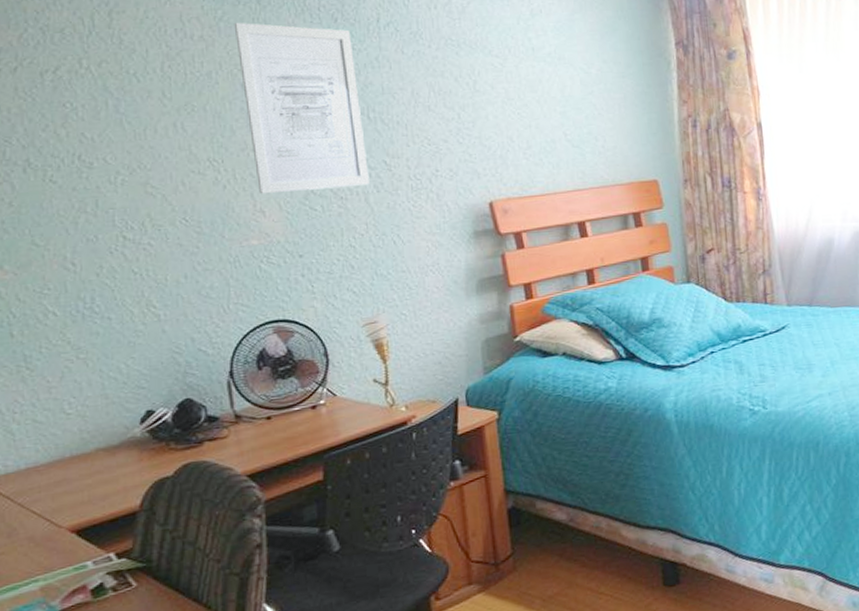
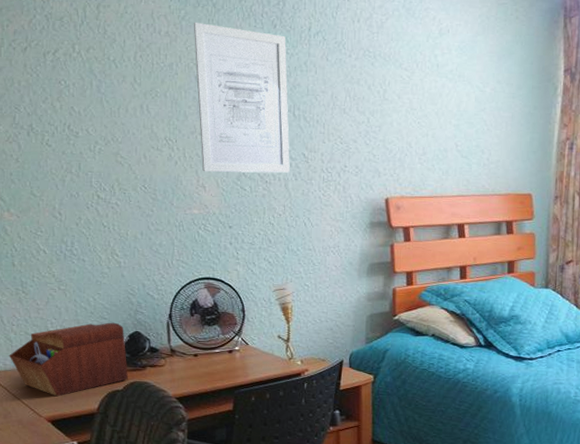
sewing box: none [11,391,180,498] -> present [9,322,128,397]

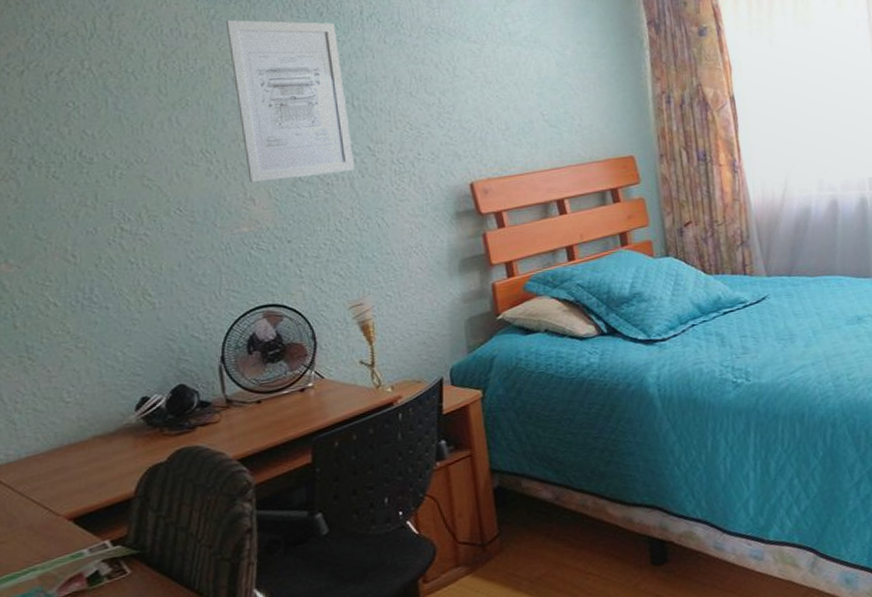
sewing box: present [9,322,128,397] -> none [12,377,173,486]

